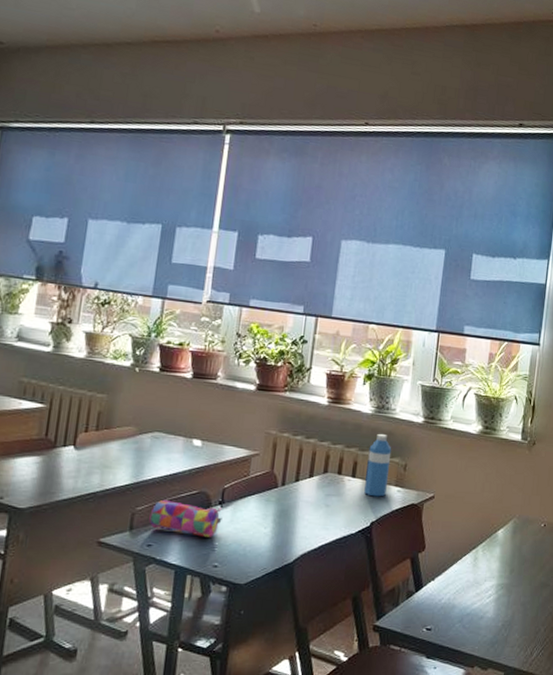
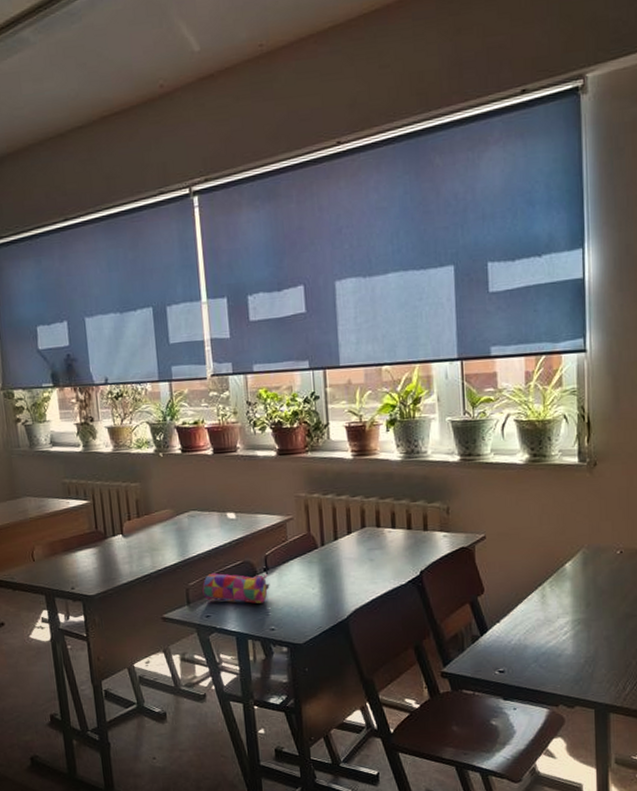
water bottle: present [364,434,392,497] -> none [405,480,431,545]

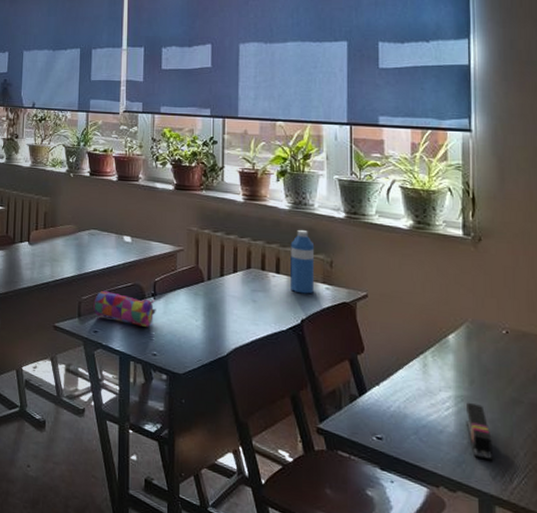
water bottle: none [405,480,431,545] -> present [290,230,315,294]
stapler: none [582,624,609,674] -> present [465,402,494,461]

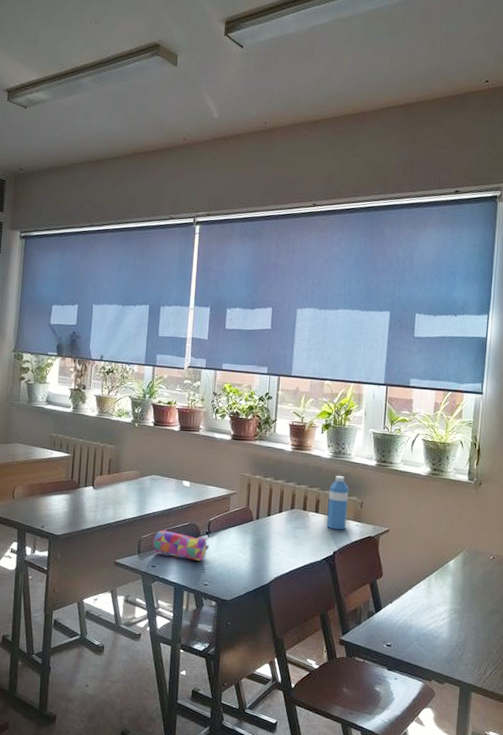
stapler: present [465,402,494,461] -> none [455,613,474,658]

